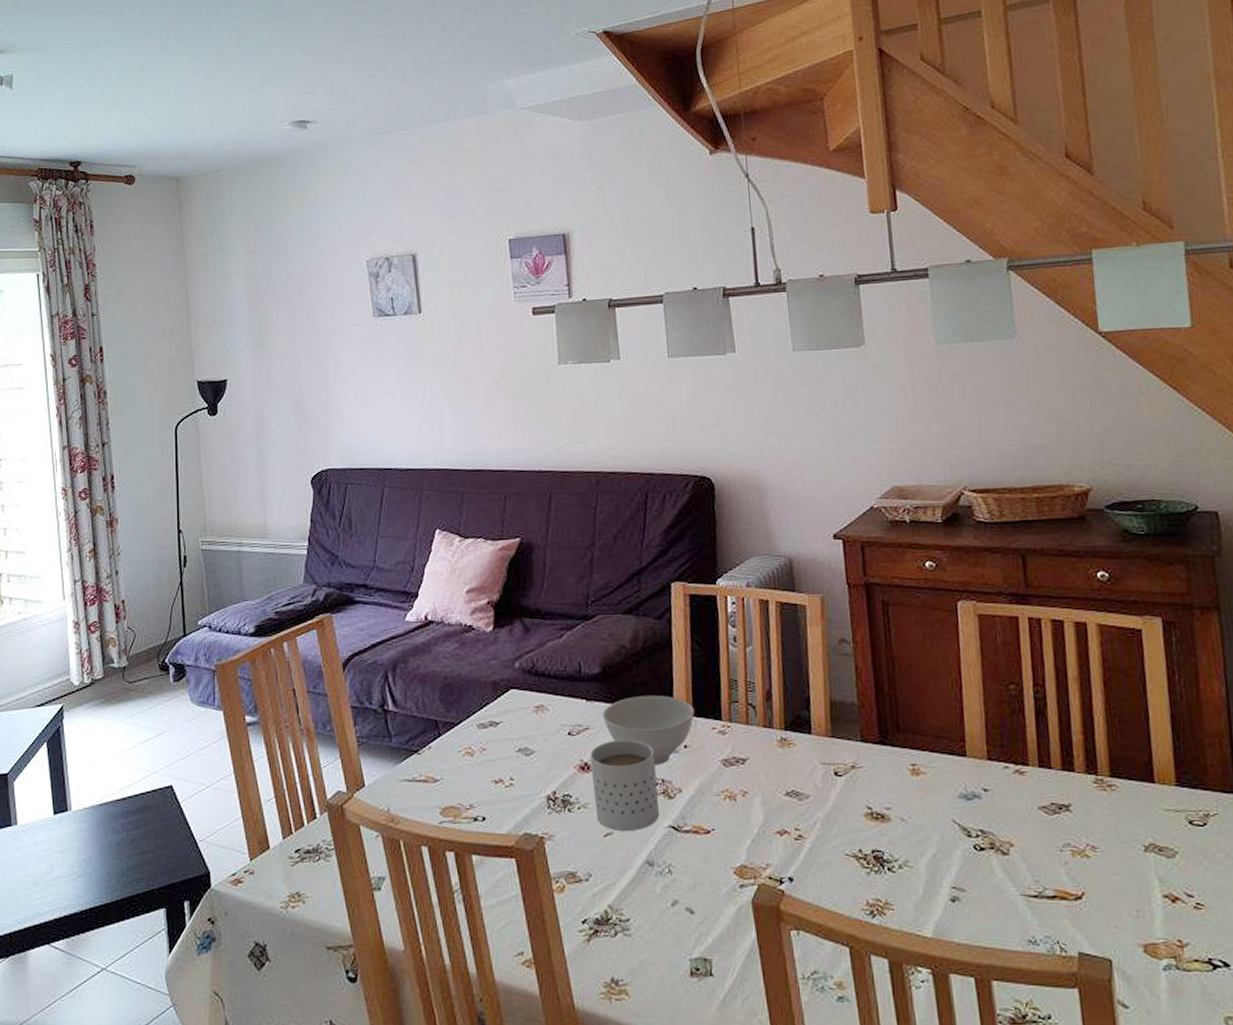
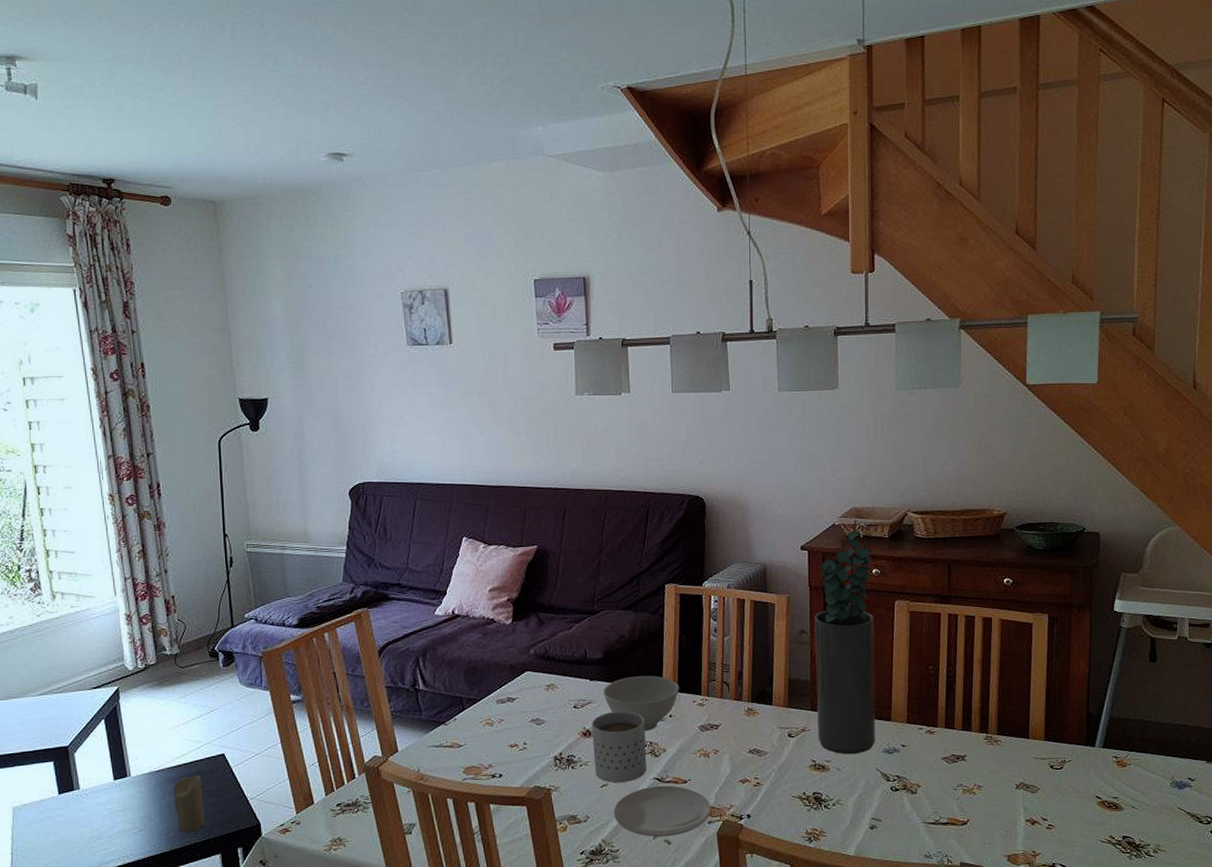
candle: none [115,811,150,880] -> present [173,775,205,832]
plate: none [620,836,743,904] -> present [613,785,711,837]
vase: none [856,501,948,800] -> present [814,520,876,755]

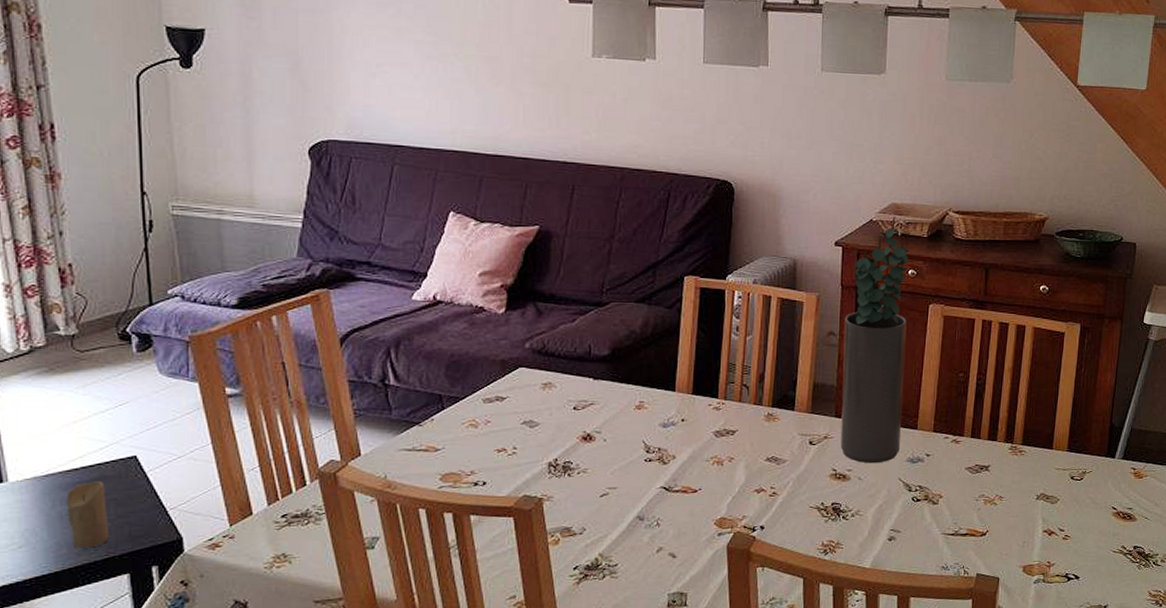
mug: present [591,711,647,783] -> none [593,413,654,492]
bowl: present [603,676,680,731] -> none [608,376,694,436]
plate: present [613,785,711,837] -> none [613,495,722,551]

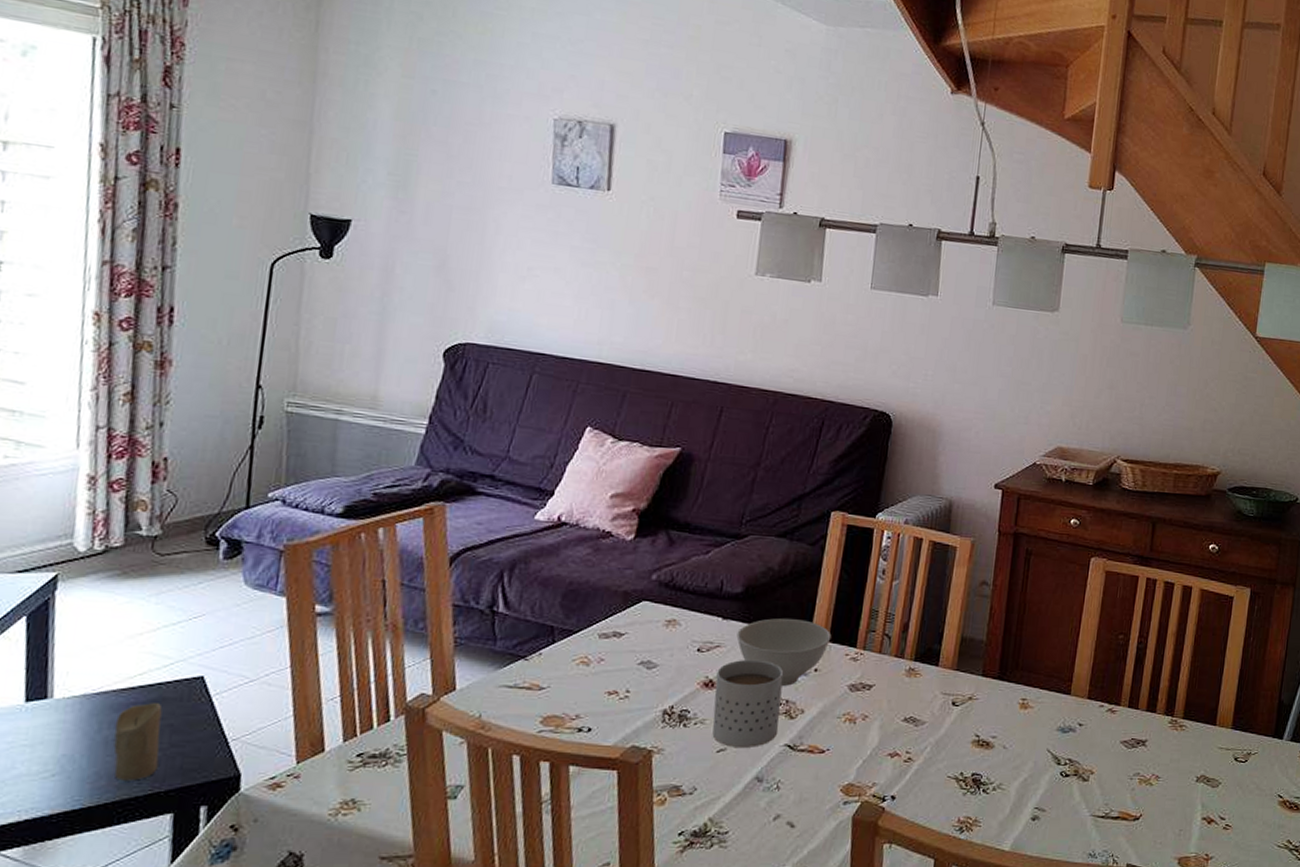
mug: none [593,413,654,492] -> present [712,659,784,747]
bowl: none [608,376,694,436] -> present [736,618,832,686]
vase: present [840,217,909,464] -> none [985,461,1073,731]

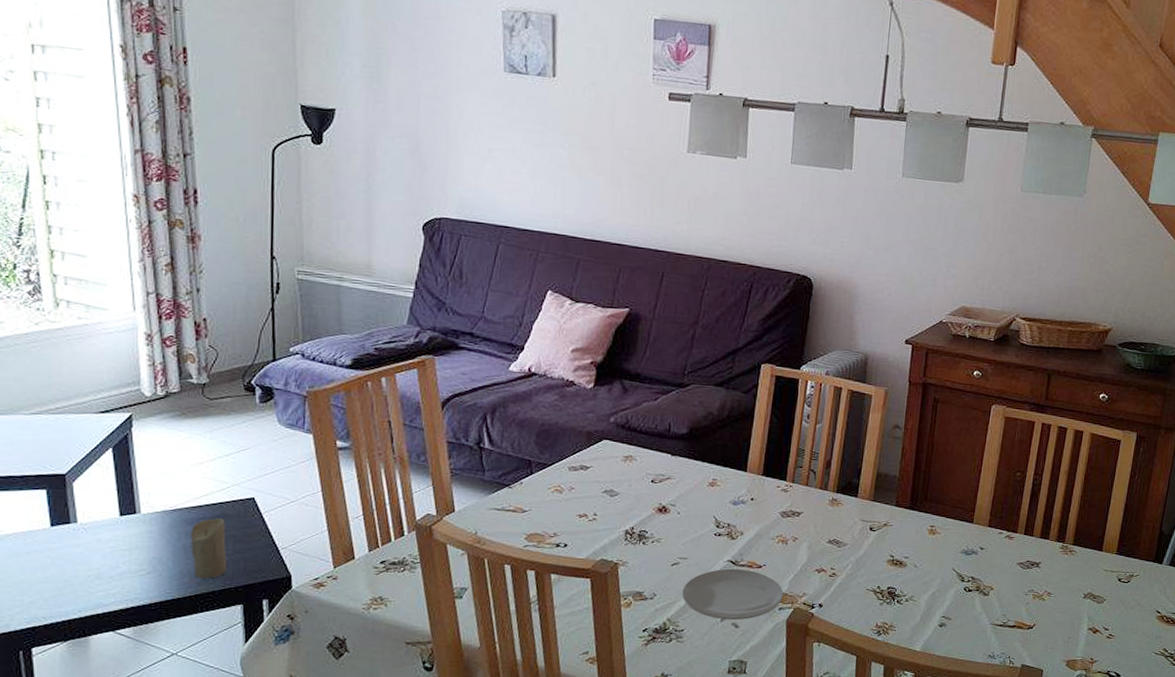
mug: present [712,659,784,747] -> none [666,489,725,562]
plate: none [727,754,850,818] -> present [681,568,784,620]
bowl: present [736,618,832,686] -> none [684,455,765,512]

